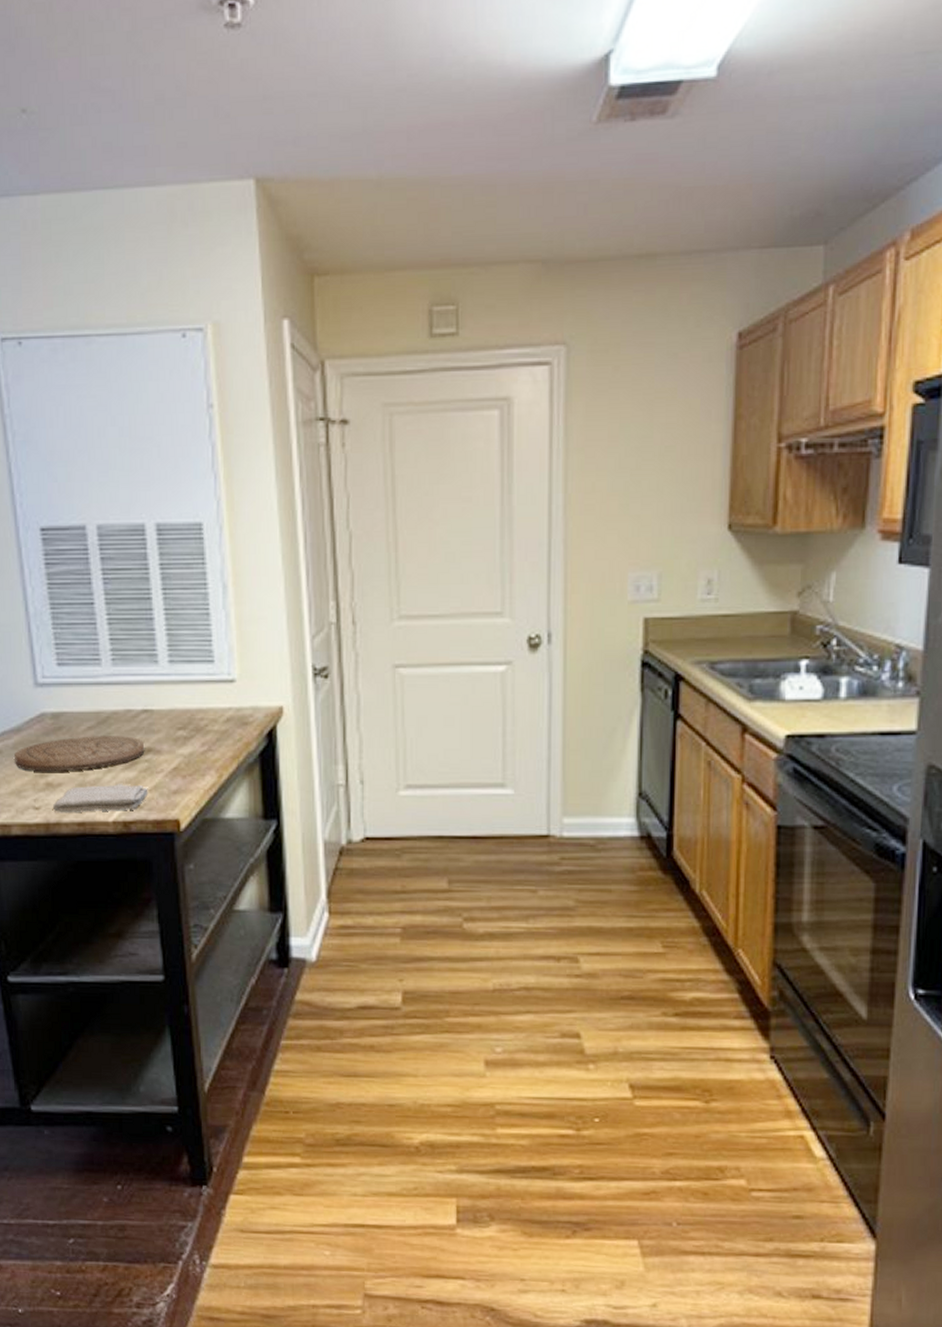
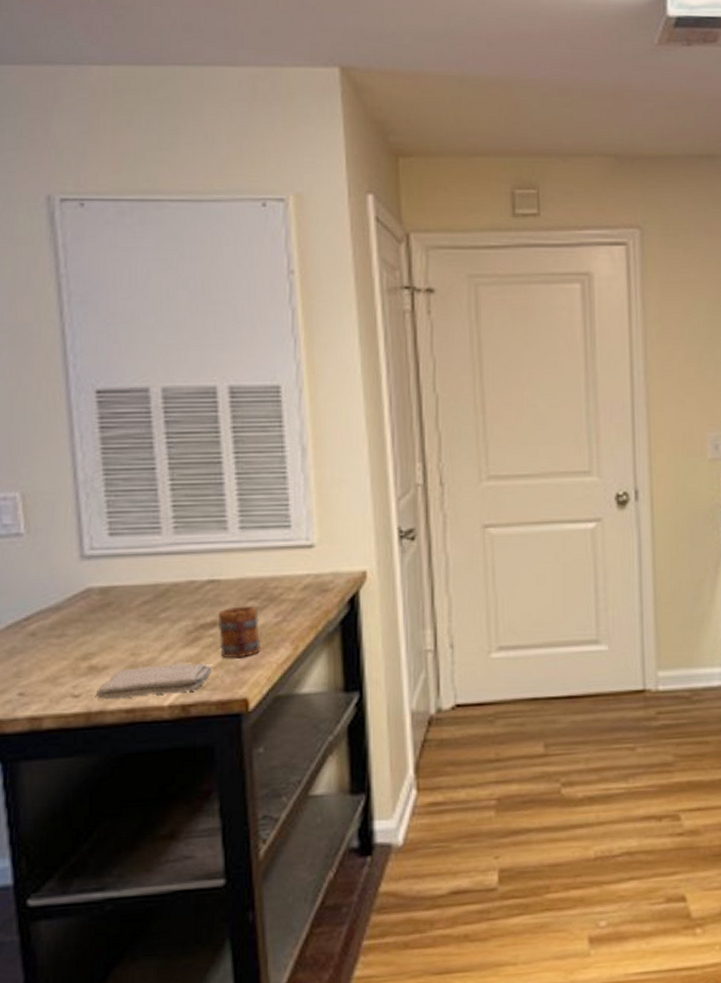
cutting board: present [14,736,145,772] -> none [51,609,210,654]
mug: none [152,735,190,782] -> present [218,605,262,658]

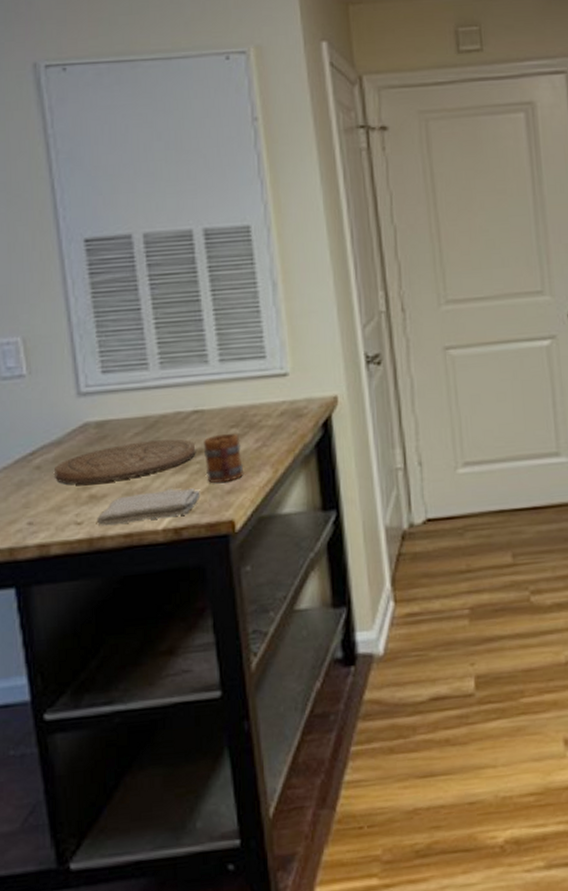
cutting board: none [51,609,210,654] -> present [55,439,196,485]

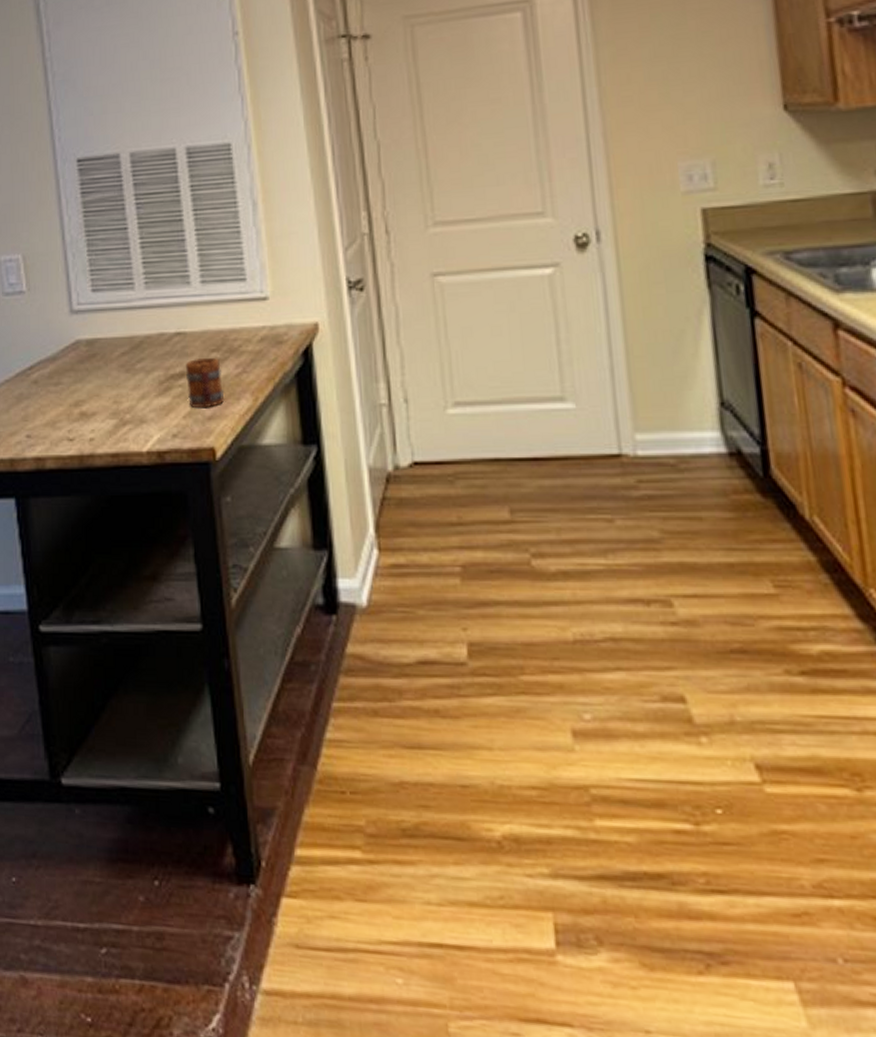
cutting board: present [55,439,196,485] -> none [50,360,179,401]
washcloth: present [97,488,201,527] -> none [87,411,183,444]

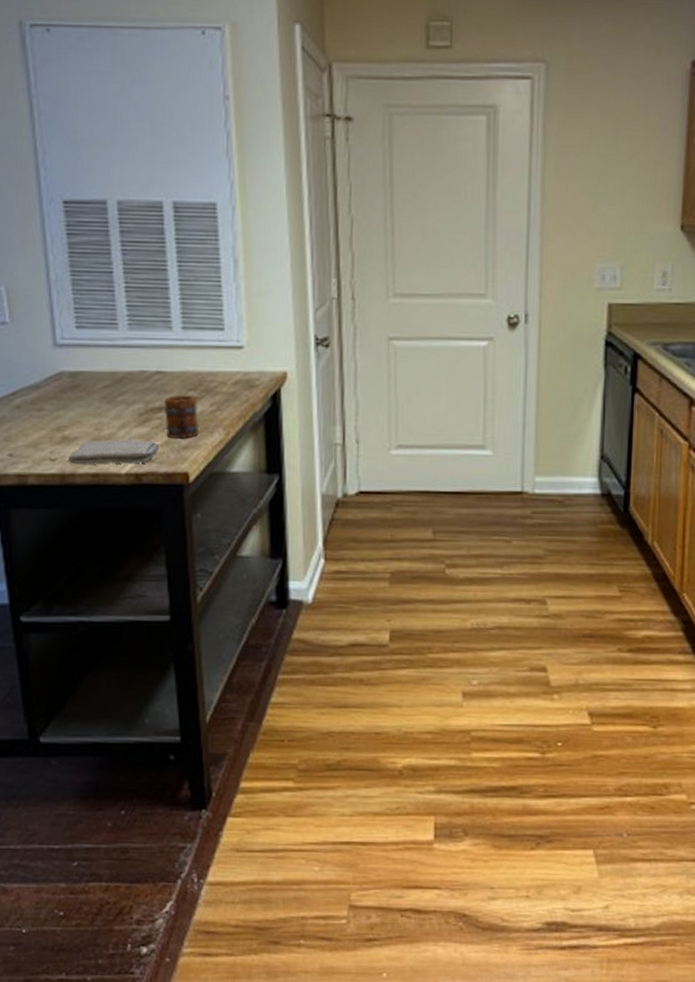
washcloth: none [87,411,183,444] -> present [69,439,160,465]

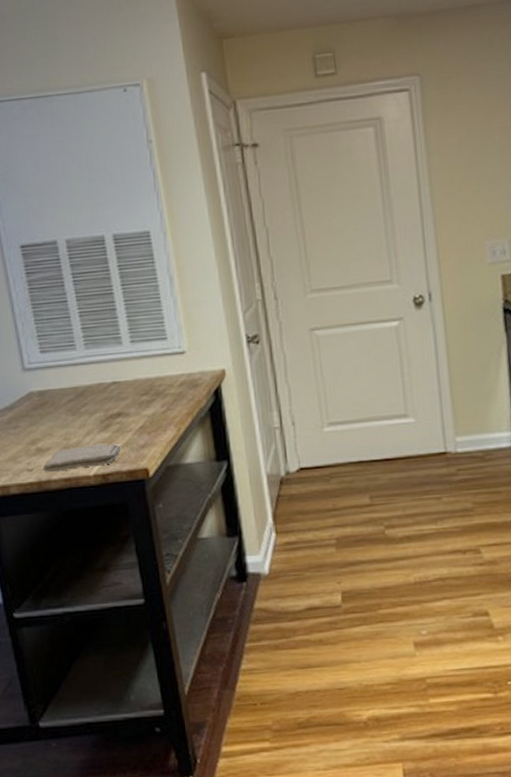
mug: present [165,395,200,438] -> none [122,399,154,439]

